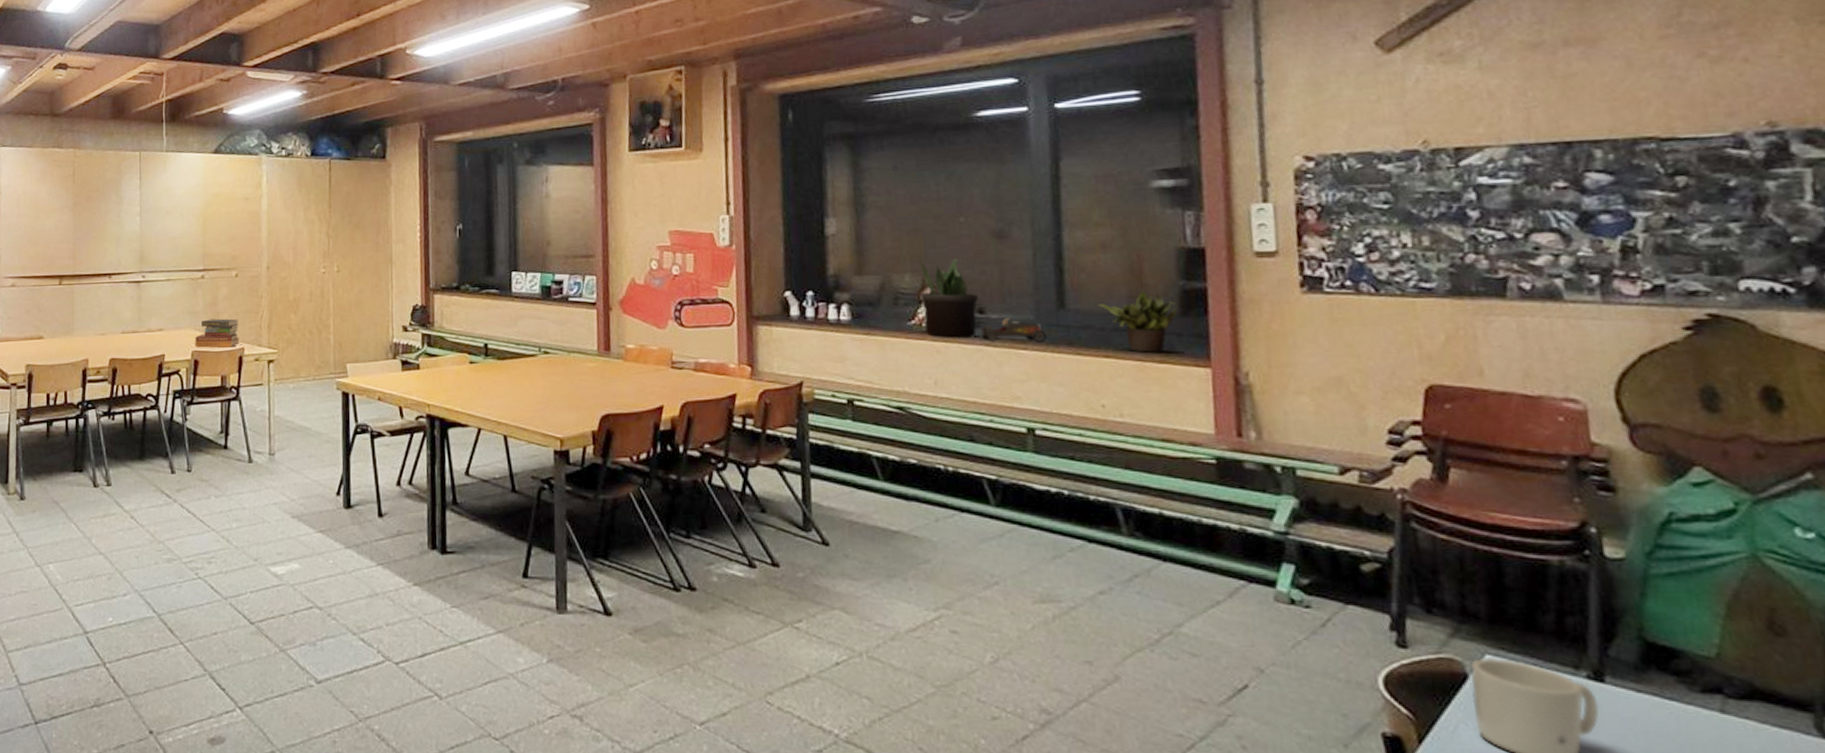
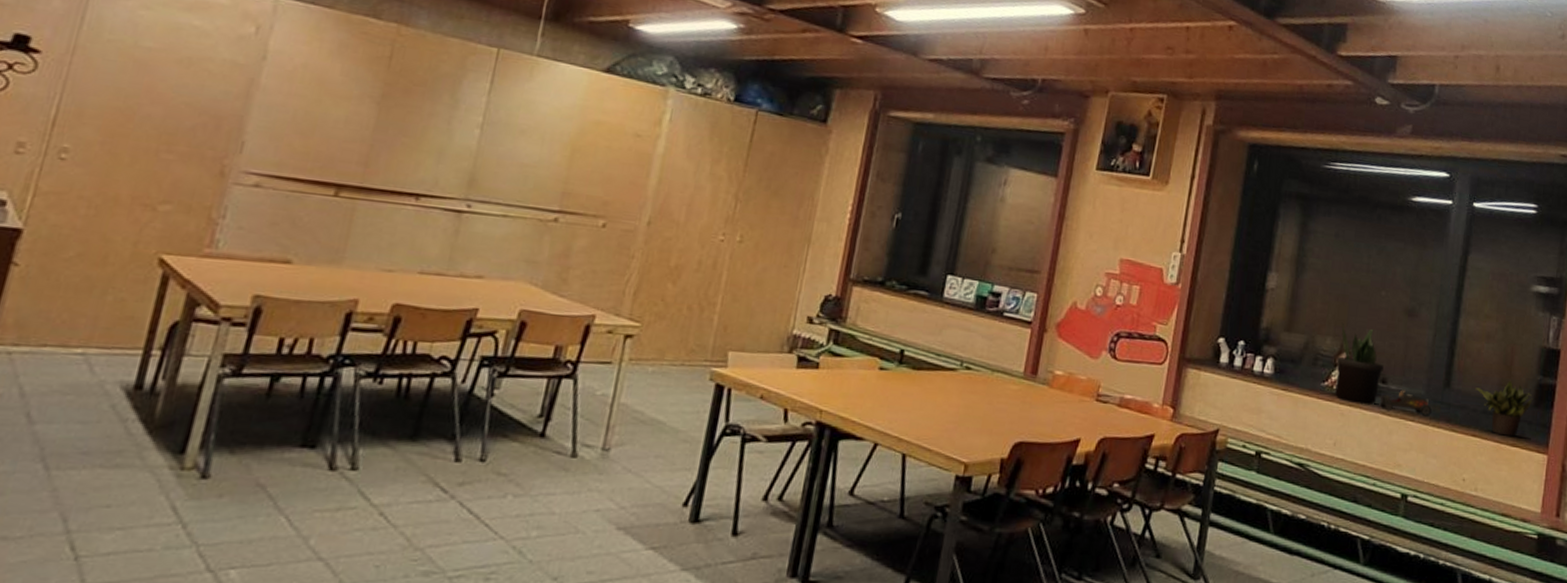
books: present [194,318,240,348] -> none [525,273,594,312]

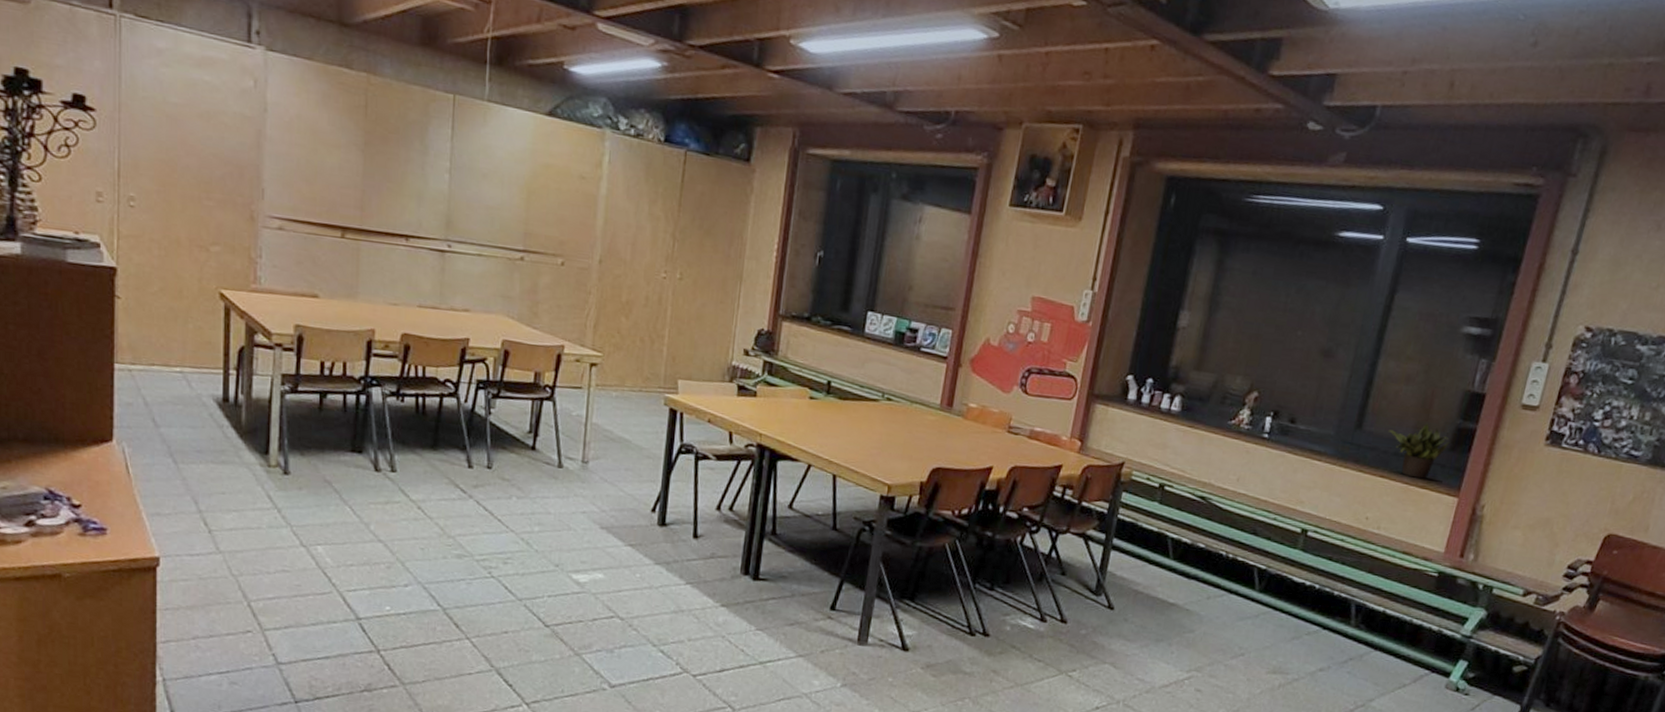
planter: present [1334,322,1384,406] -> none [1240,362,1294,444]
toy car: present [1380,390,1432,417] -> none [1287,430,1340,457]

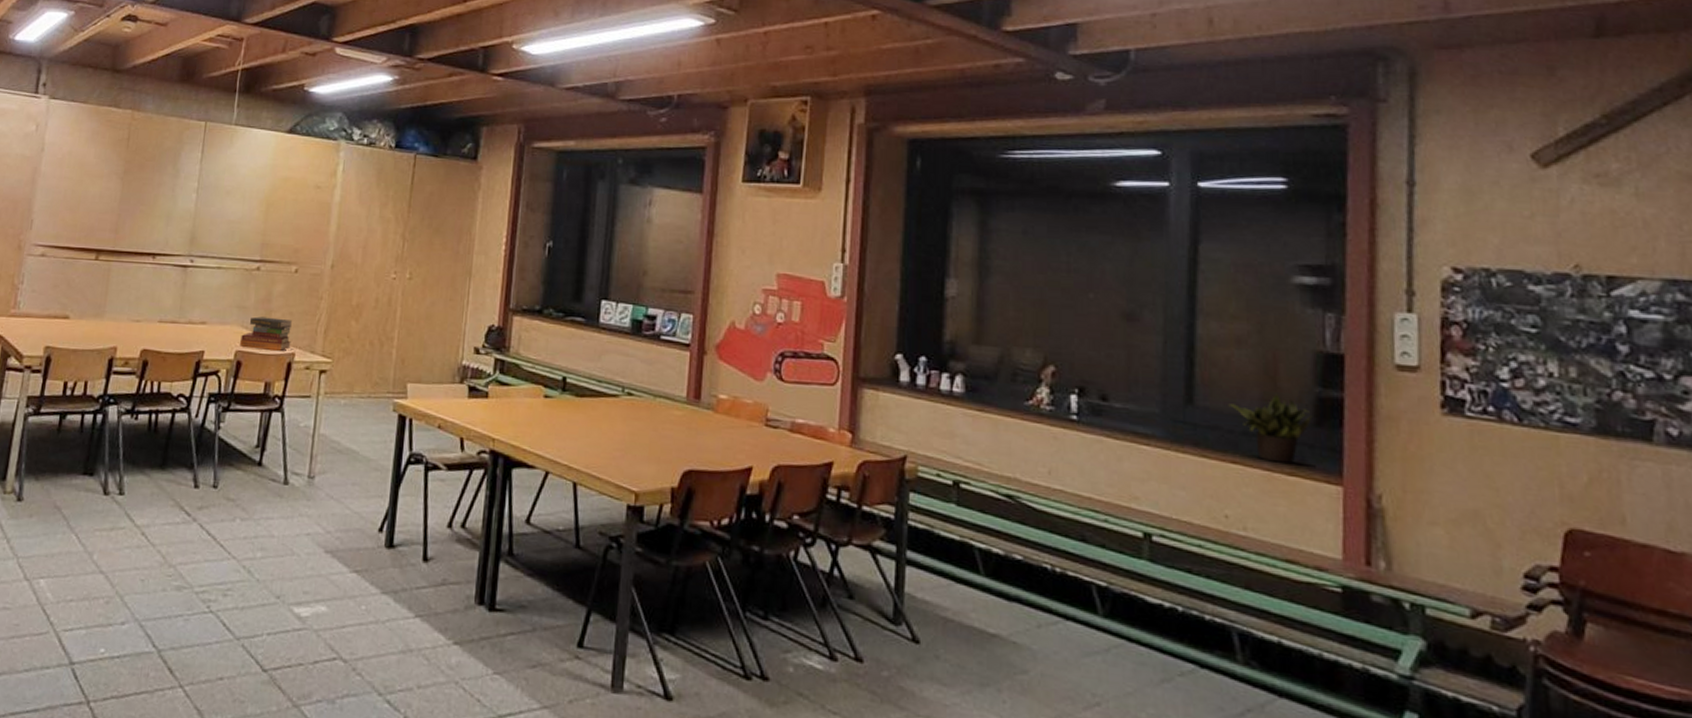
books: none [505,307,560,343] -> present [239,316,292,351]

